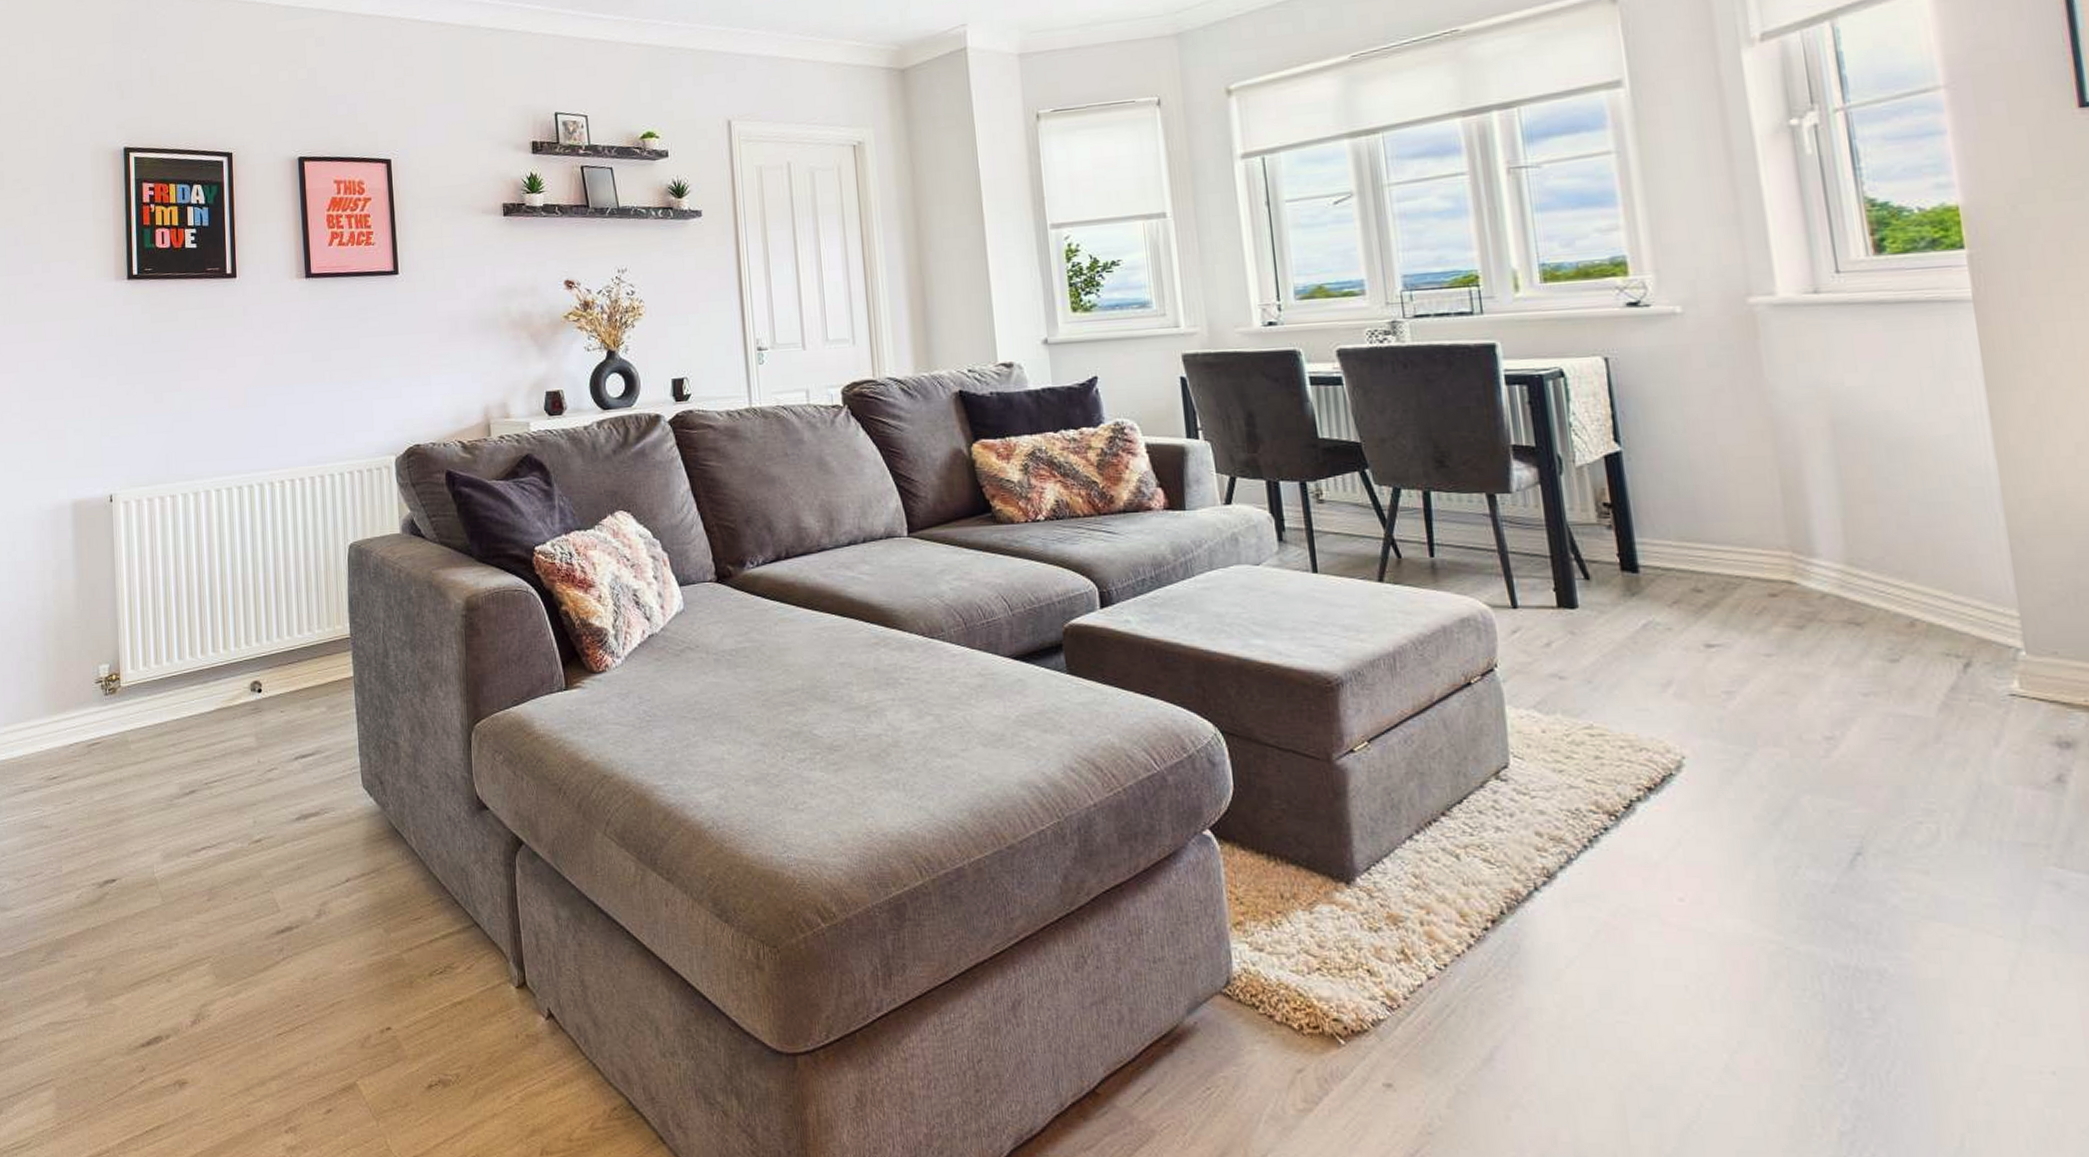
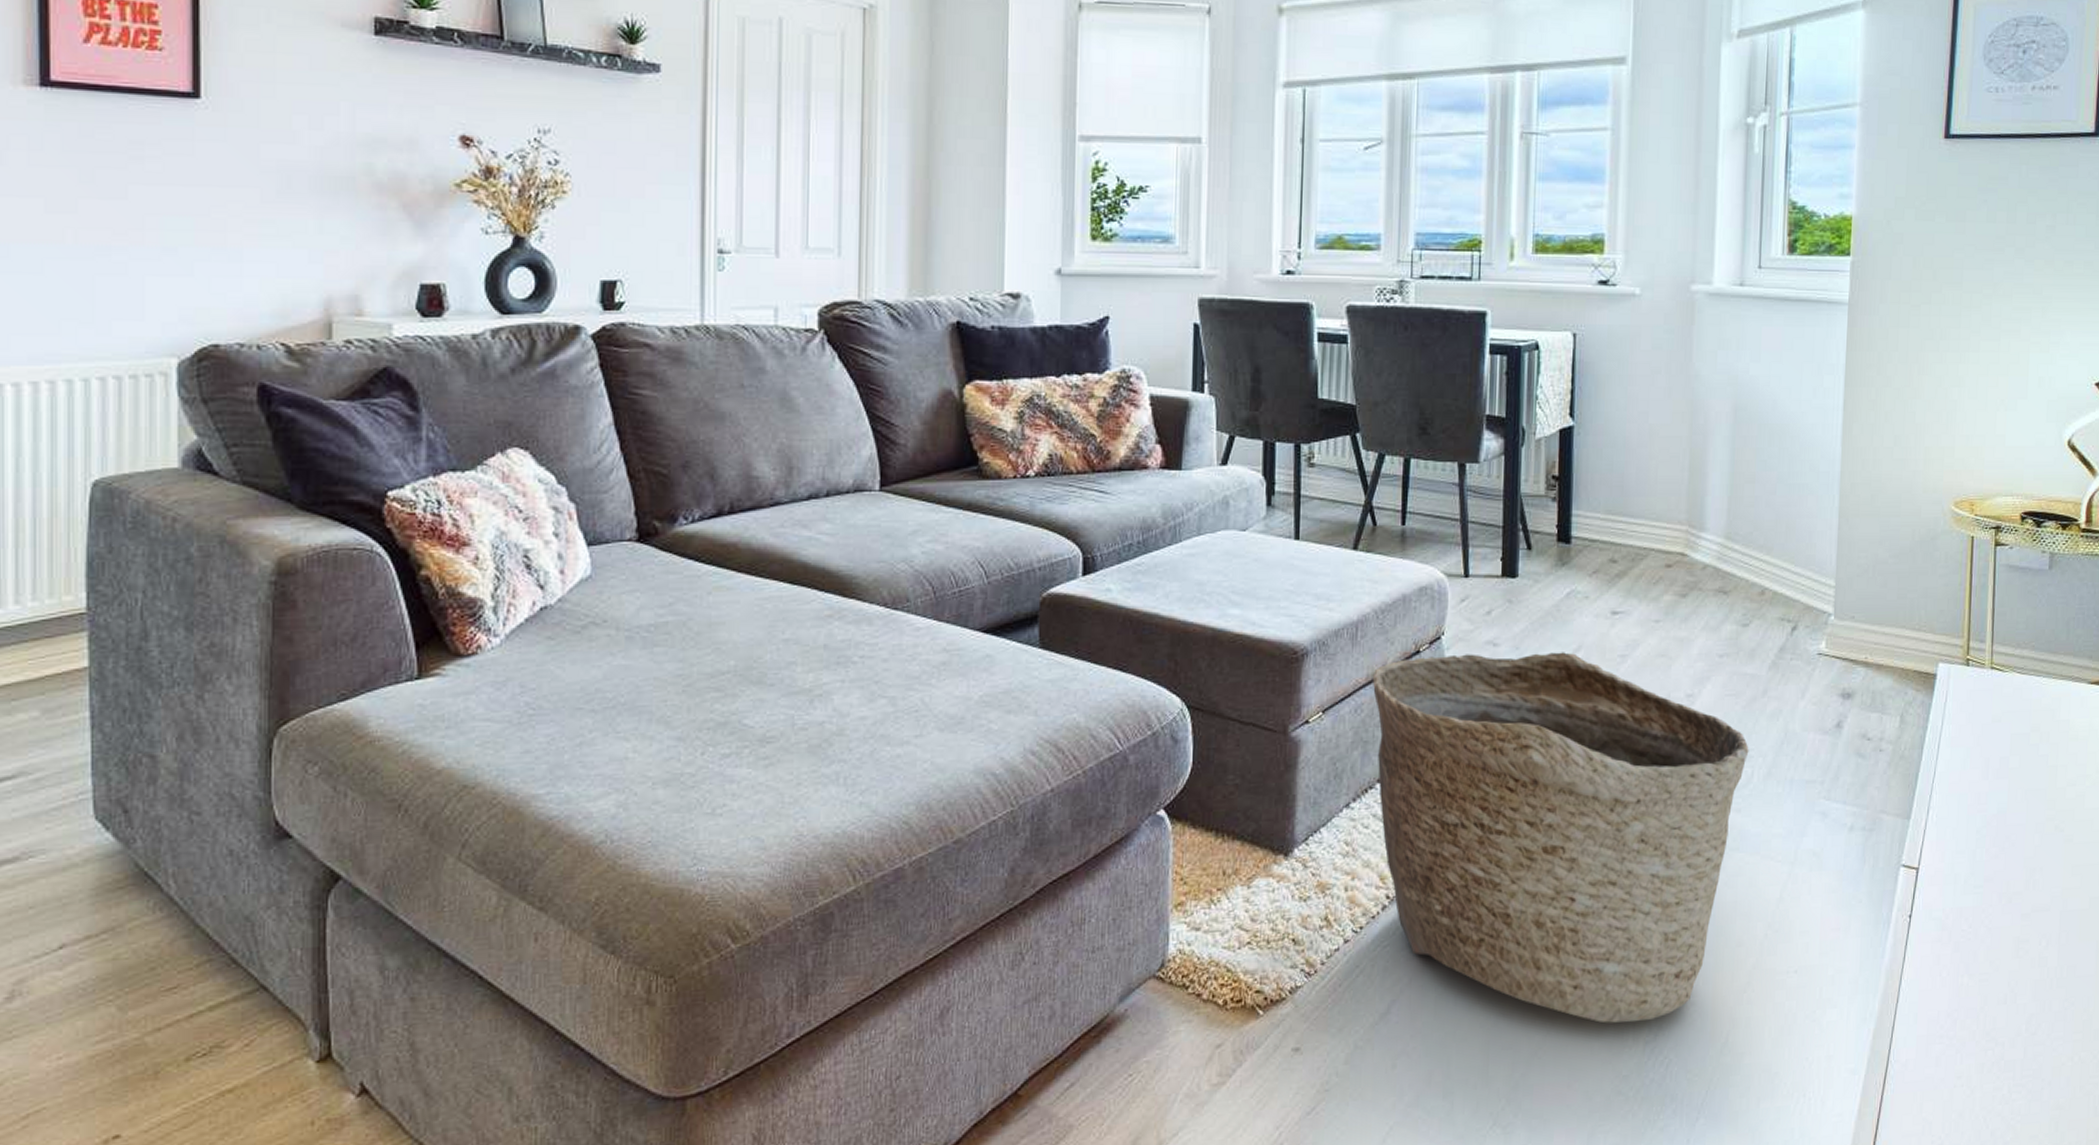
basket: none [1420,687,1928,1108] -> present [1373,652,1749,1023]

